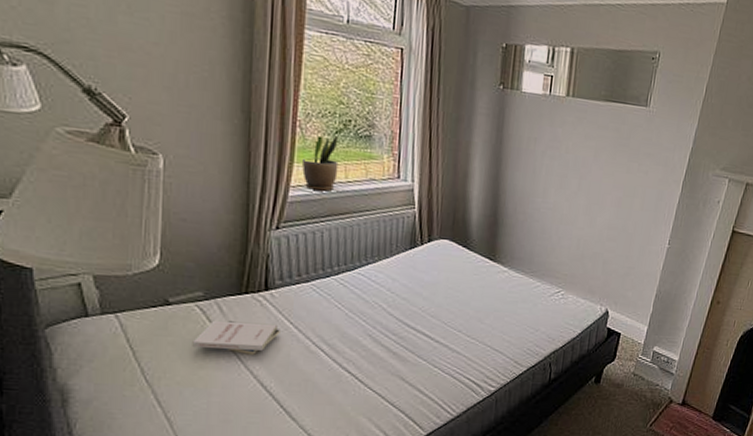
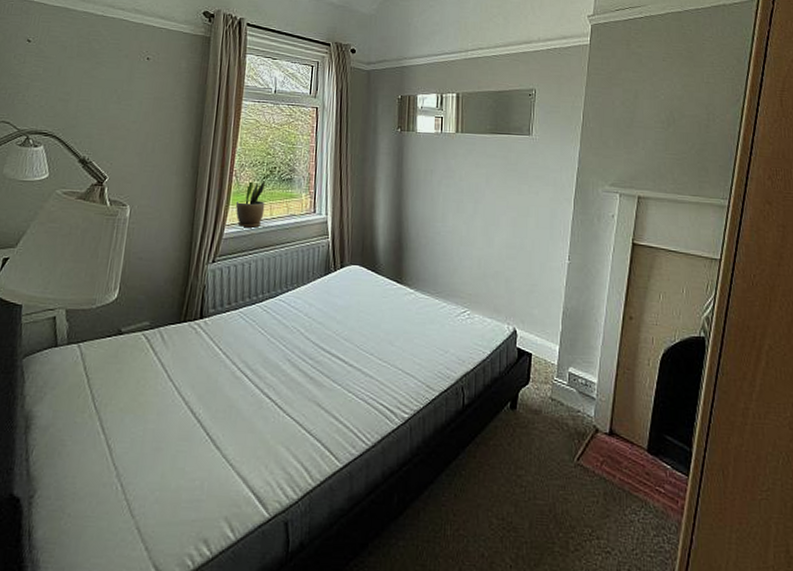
books: present [192,320,280,355] -> none [136,347,211,381]

